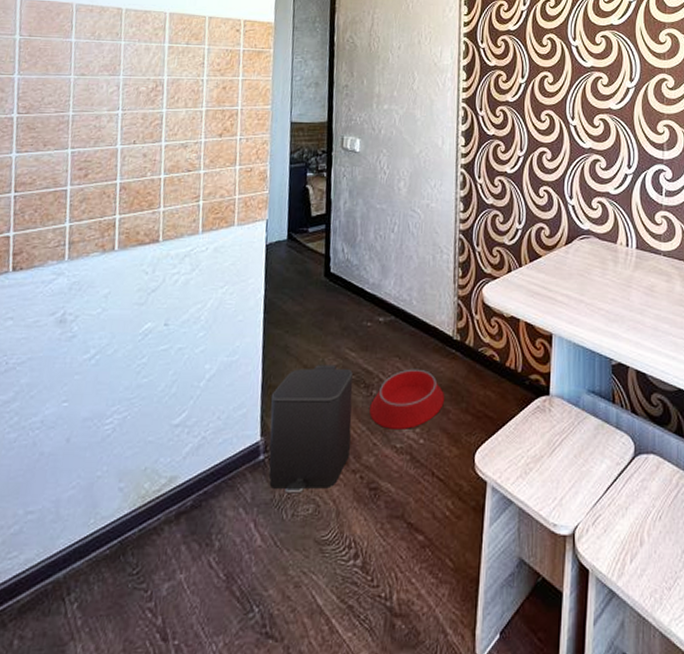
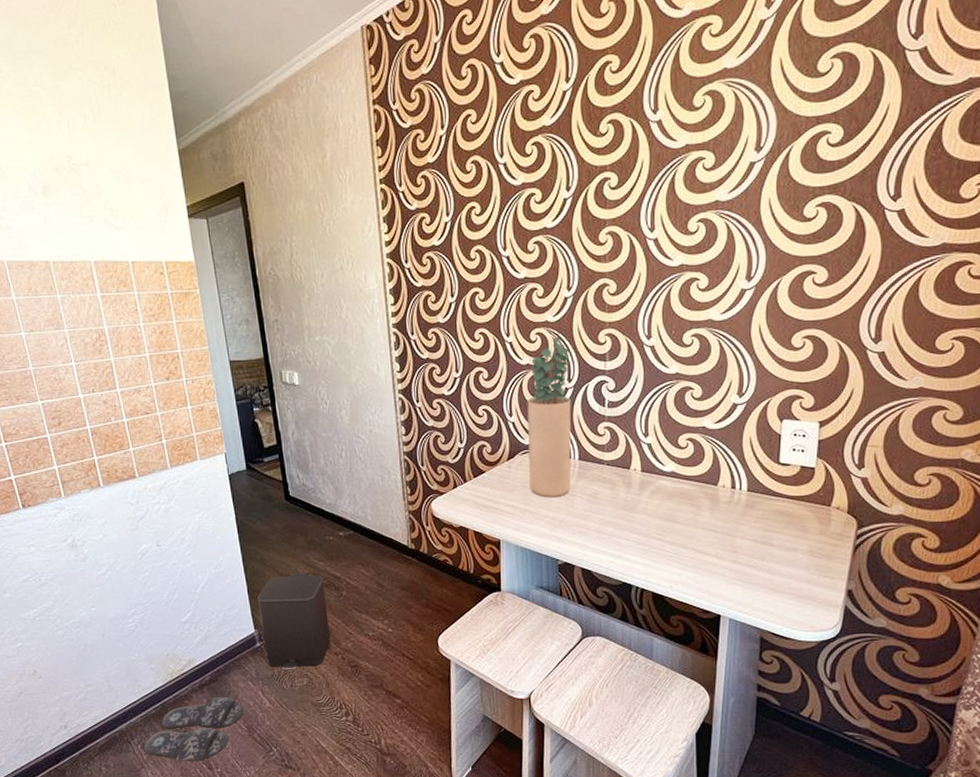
slippers: none [80,531,225,629] -> present [143,697,243,761]
pet bowl: present [369,368,444,429] -> none [342,573,406,621]
vase: none [586,116,630,289] -> present [527,329,572,498]

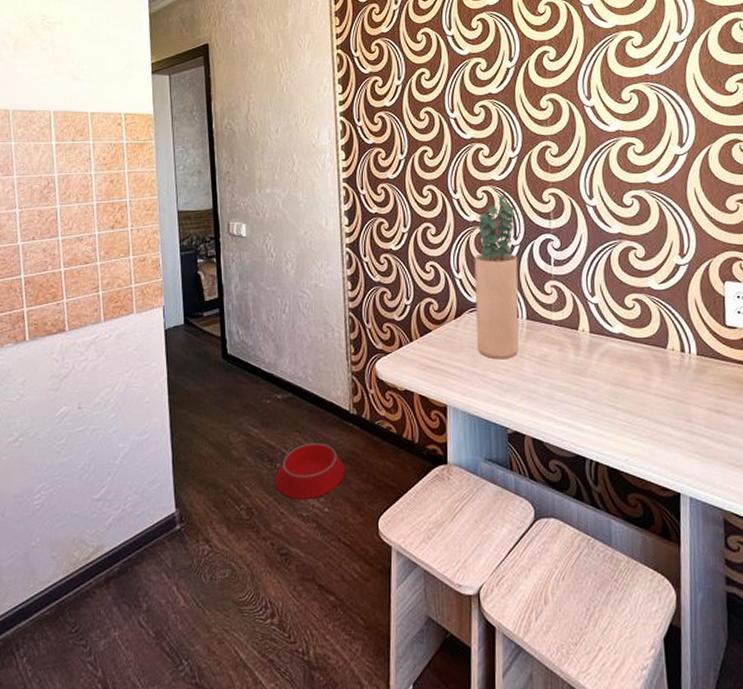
slippers: present [143,697,243,761] -> none [29,594,152,679]
pedal bin: present [257,572,331,671] -> none [181,441,260,560]
pet bowl: none [342,573,406,621] -> present [275,442,345,499]

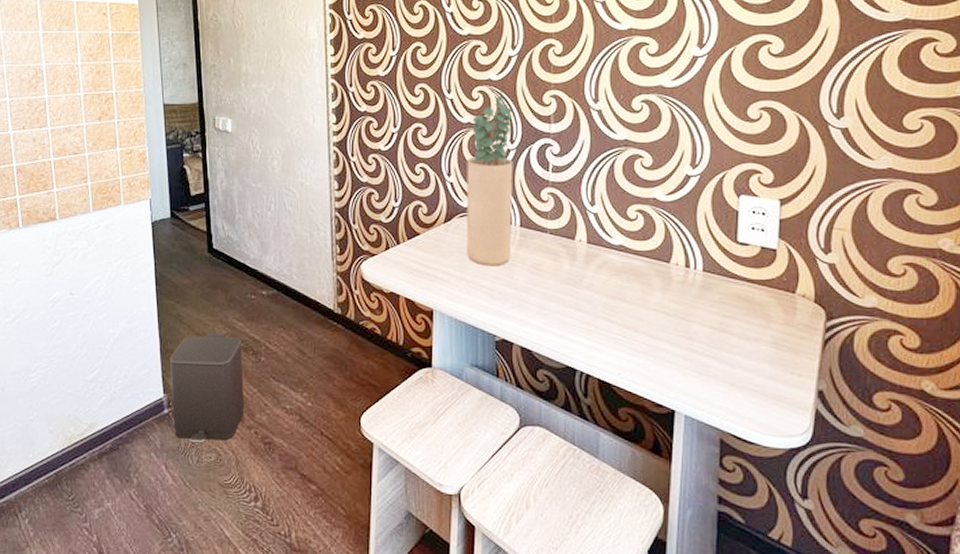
pedal bin: none [181,441,260,560] -> present [169,332,245,444]
pet bowl: present [275,442,345,499] -> none [259,338,328,393]

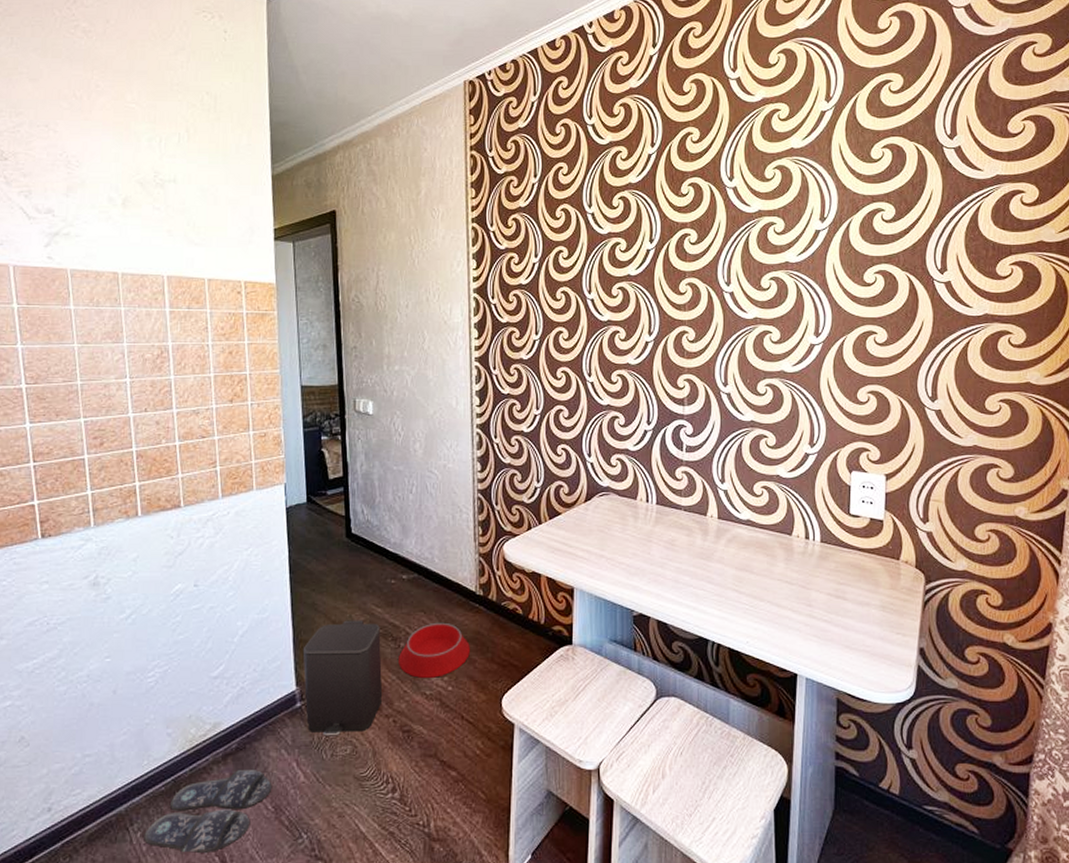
slippers: none [31,469,142,543] -> present [144,770,271,853]
pet bowl: none [259,338,328,393] -> present [399,622,470,678]
vase: present [467,88,513,267] -> none [606,372,650,543]

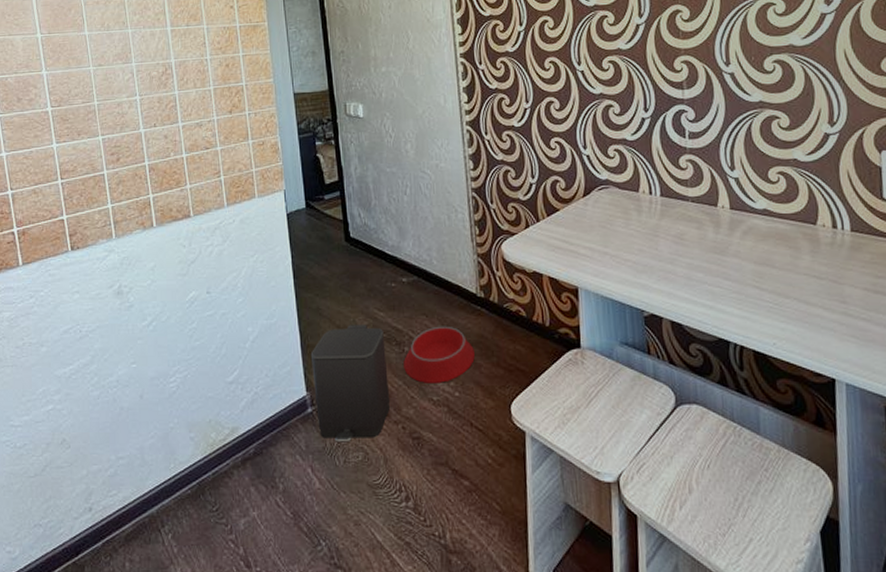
slippers: present [144,770,271,853] -> none [174,475,289,557]

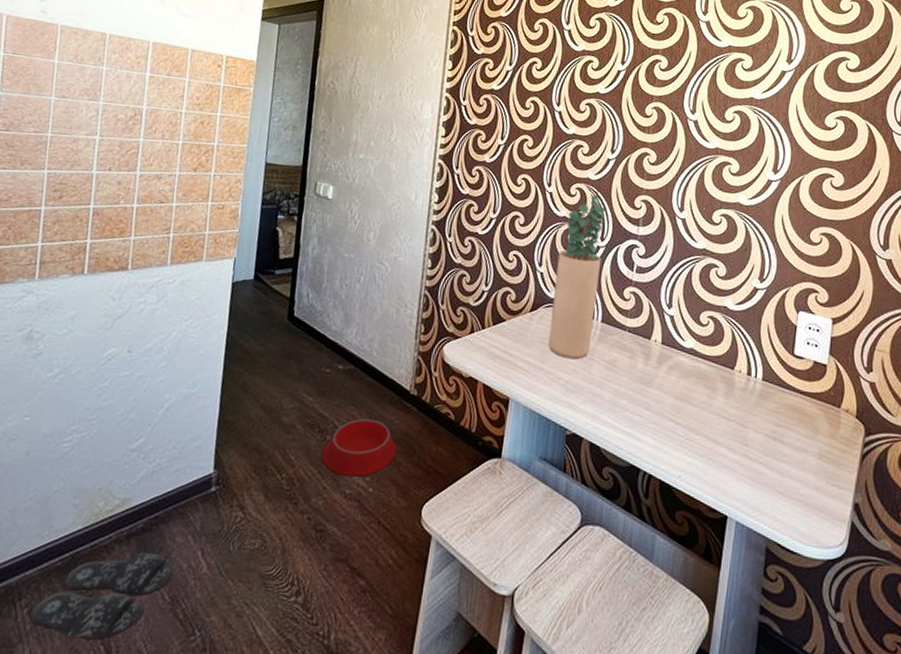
slippers: none [174,475,289,557] -> present [30,552,172,640]
pedal bin: present [310,324,391,442] -> none [218,405,309,528]
vase: none [602,56,653,239] -> present [548,187,606,359]

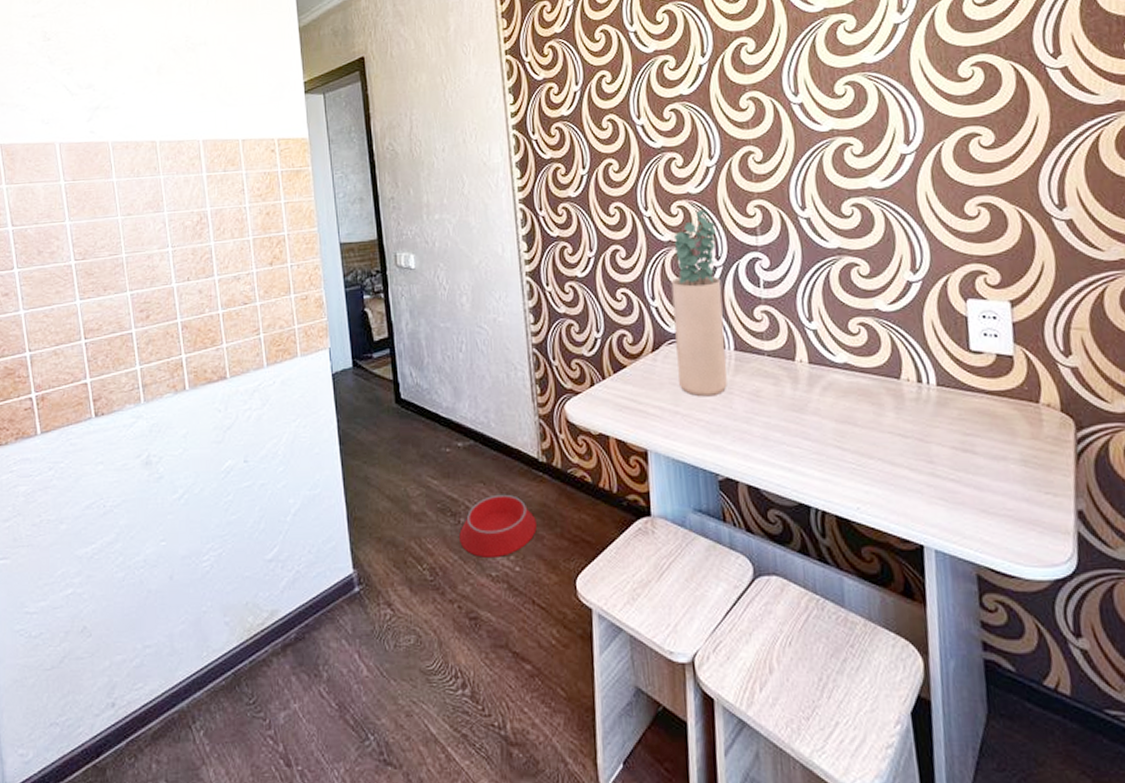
slippers: present [30,552,172,640] -> none [207,662,334,755]

